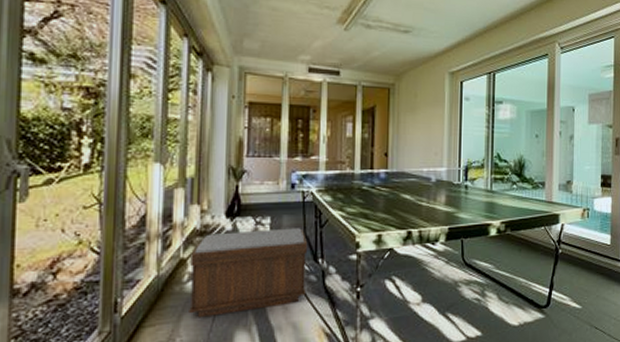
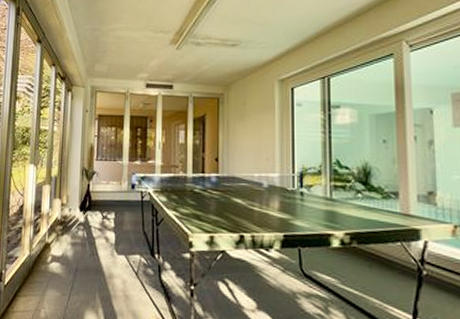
bench: present [189,228,308,318] -> none [51,223,146,295]

